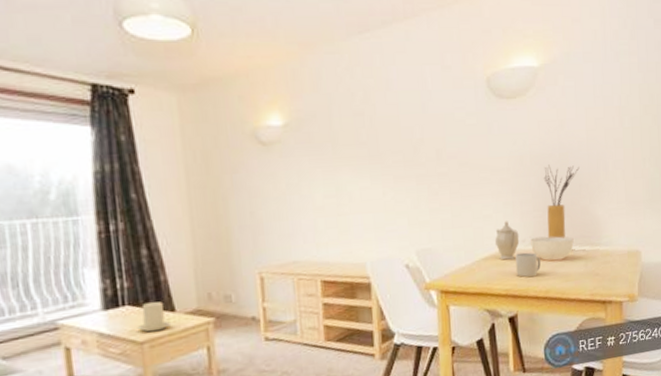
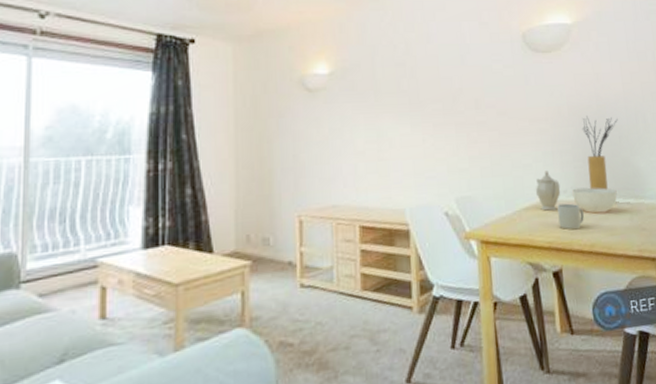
candle: present [137,301,172,333] -> none [174,242,209,274]

